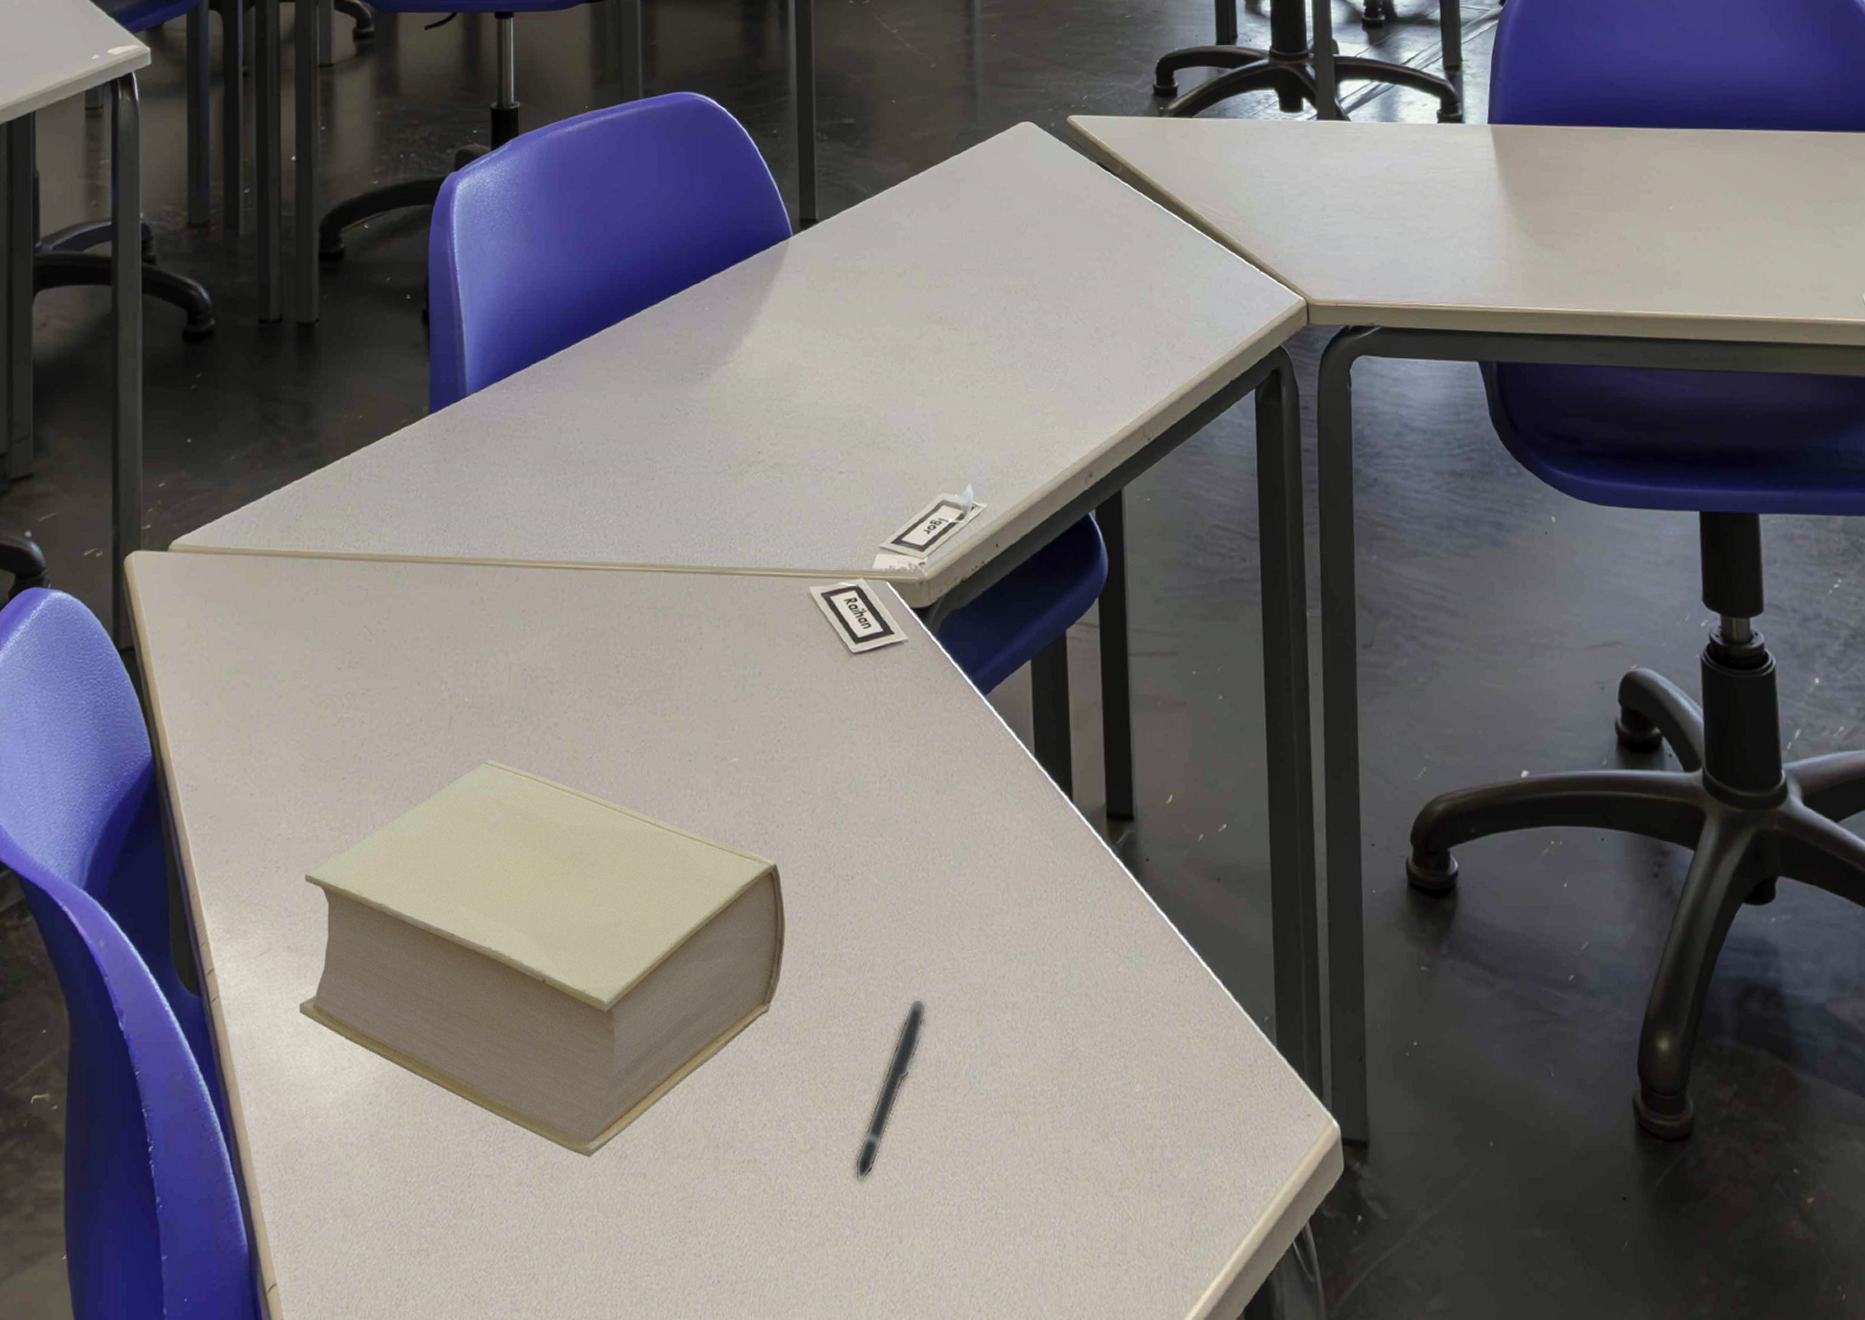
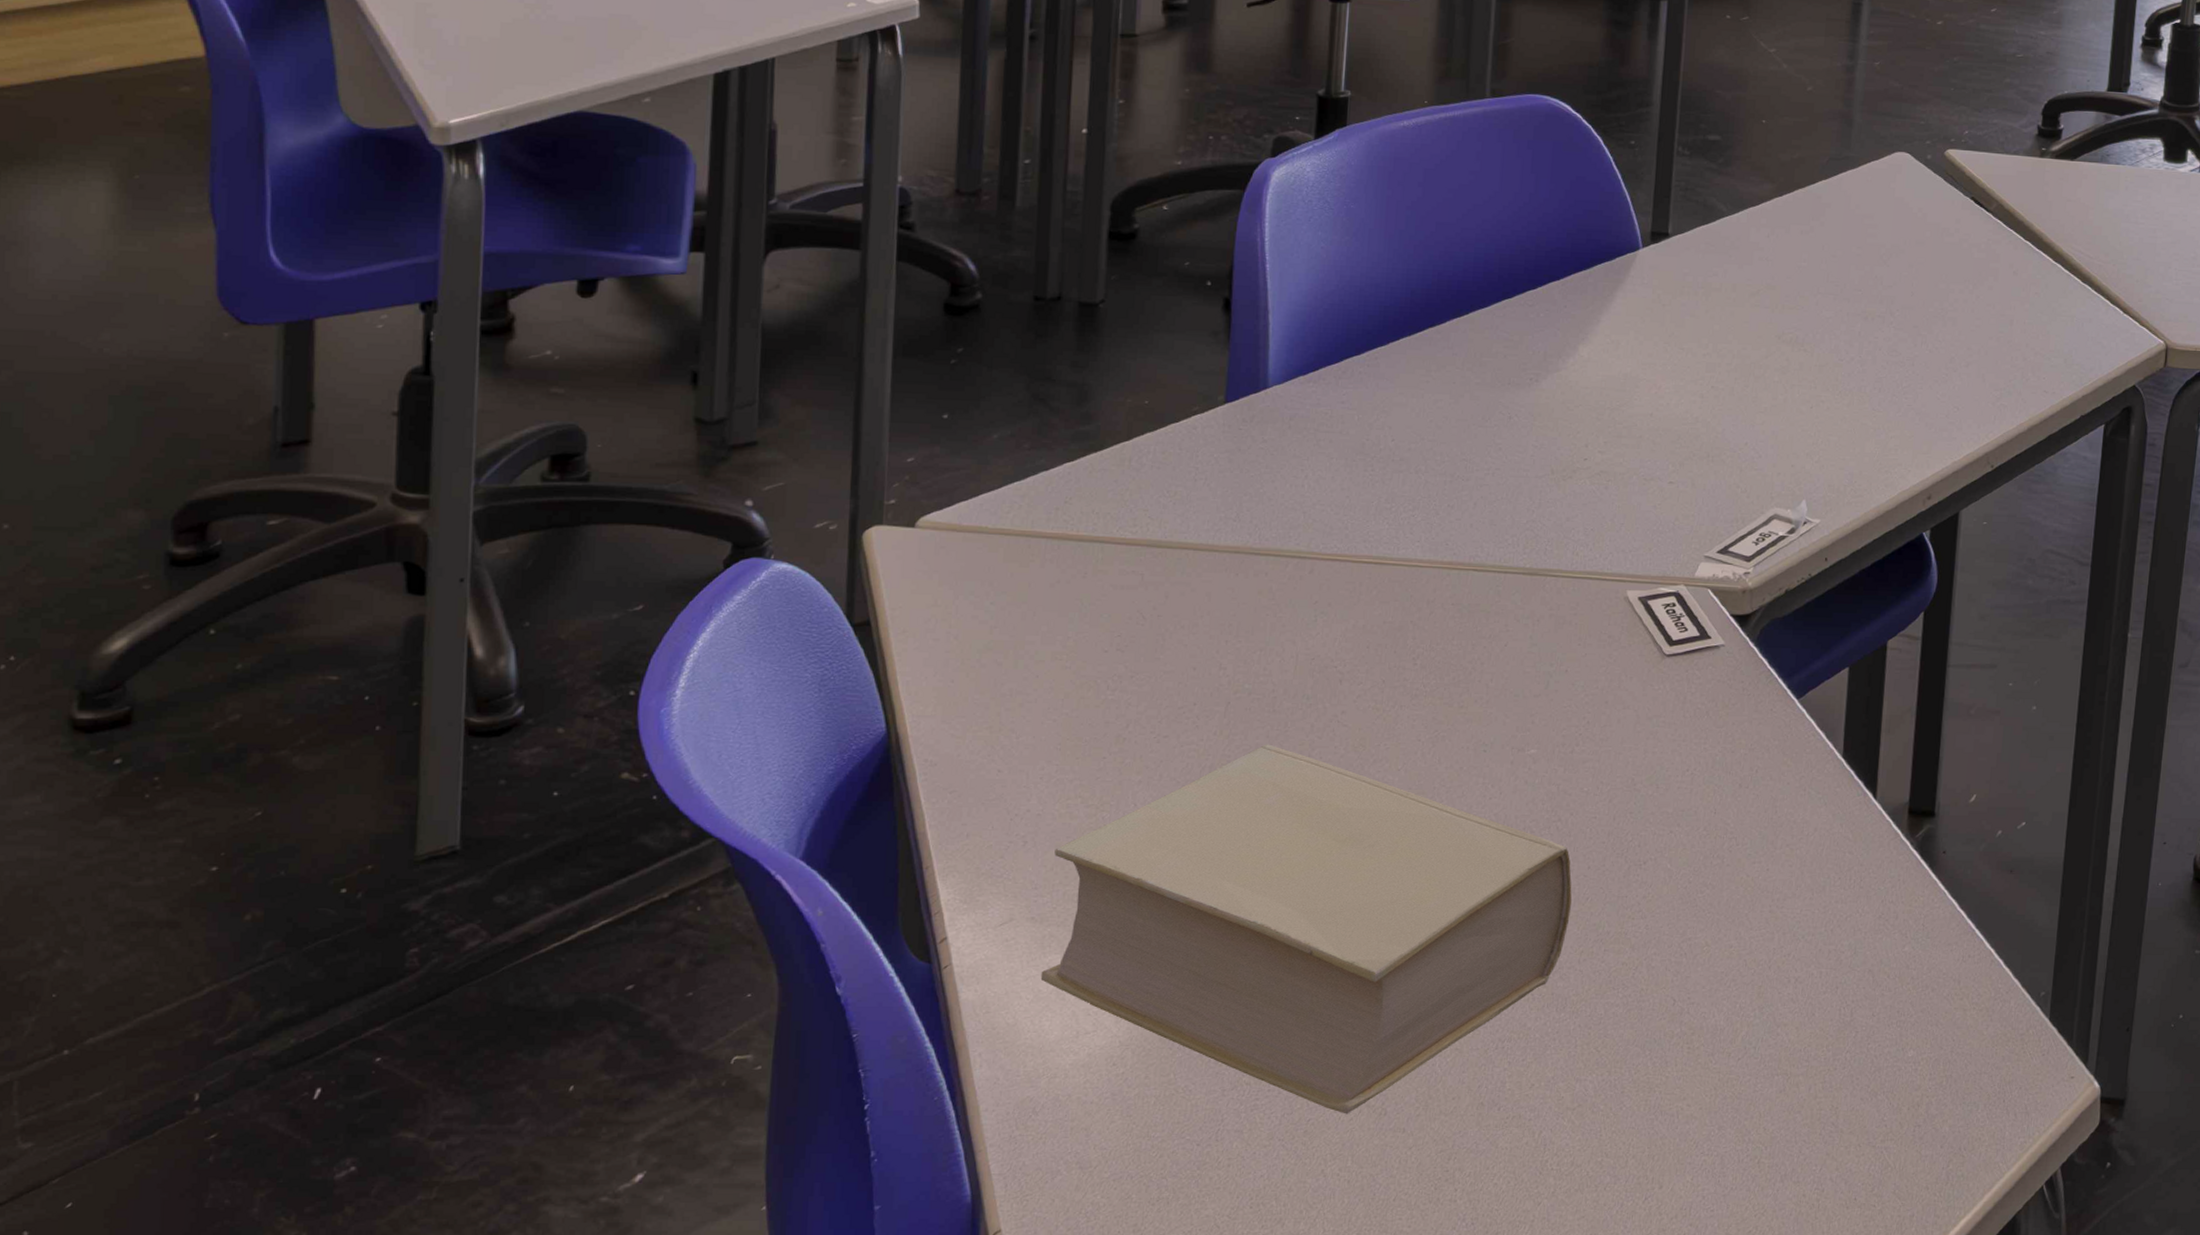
pen: present [854,998,928,1182] -> none [1620,973,1710,1136]

